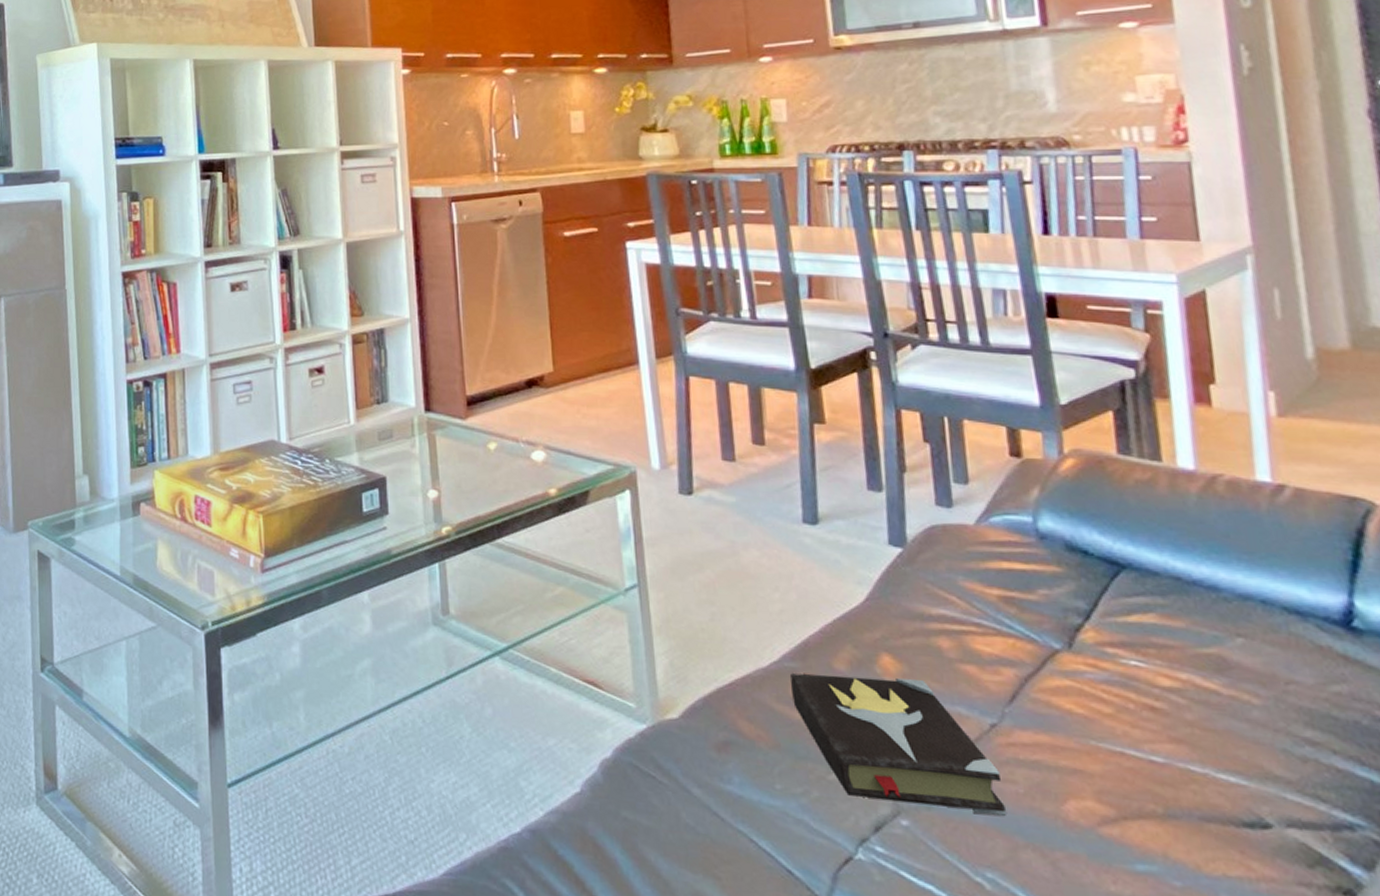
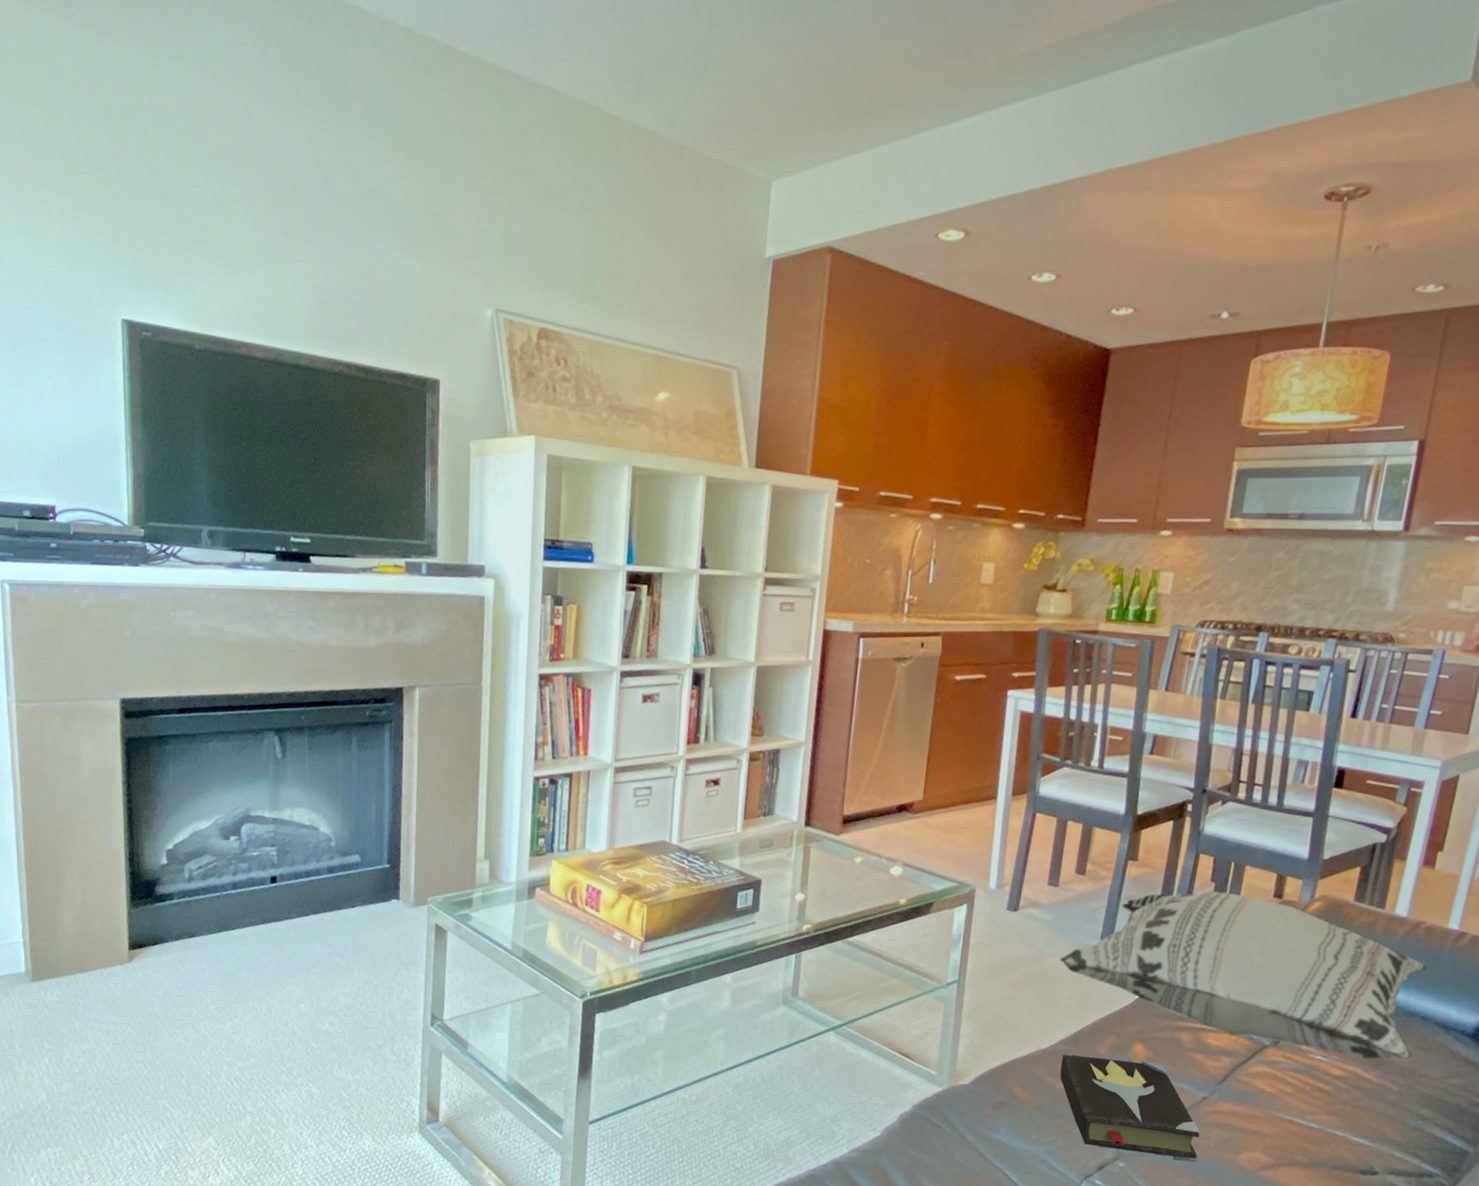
decorative pillow: none [758,453,1266,663] -> present [1060,890,1428,1059]

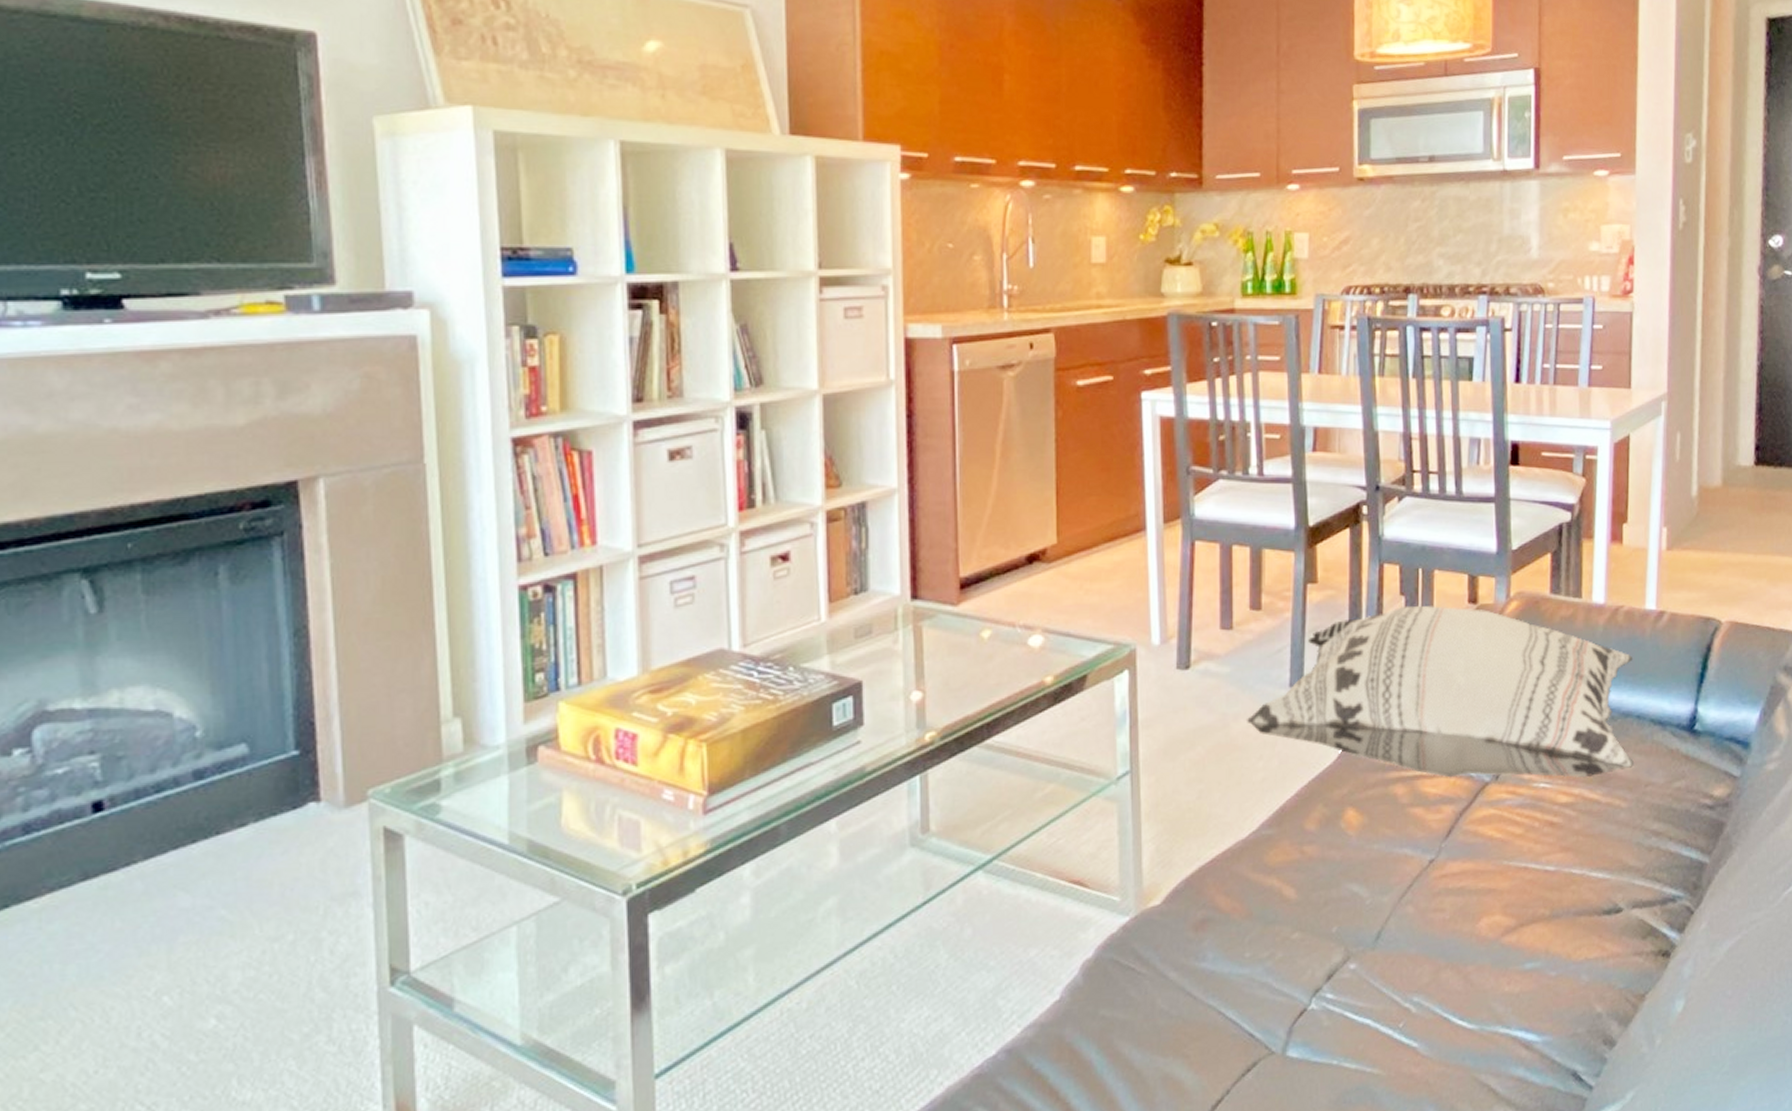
hardback book: present [1060,1054,1200,1161] -> none [1267,828,1435,951]

